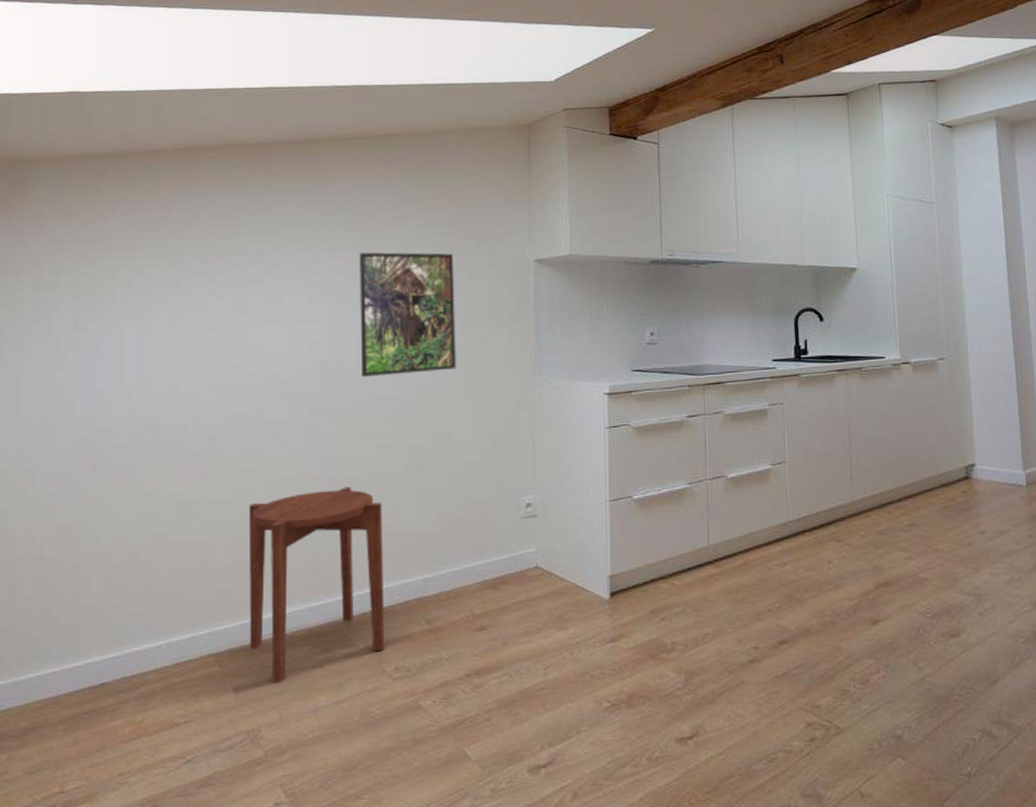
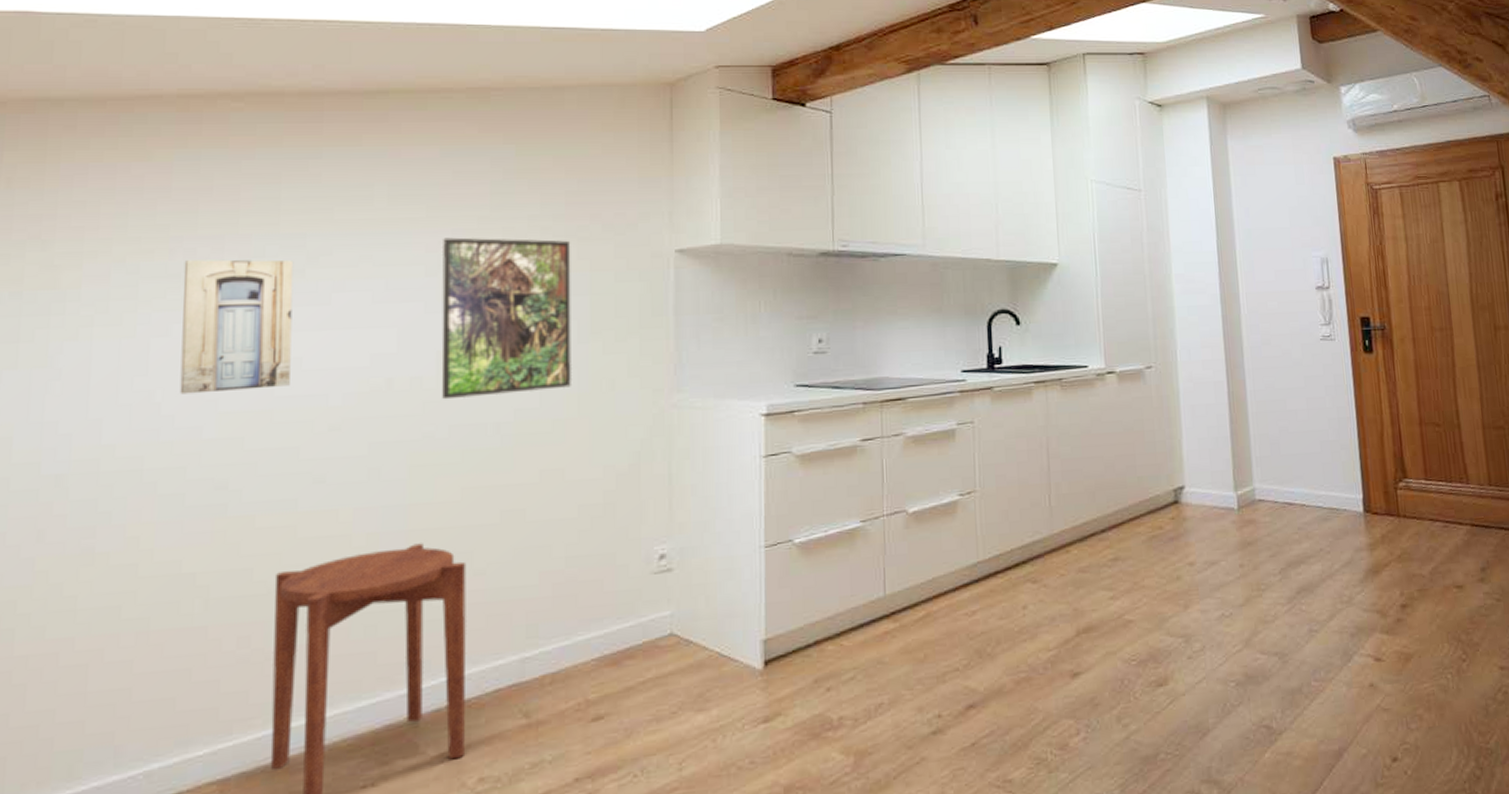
wall art: none [181,270,255,371] -> present [180,259,294,394]

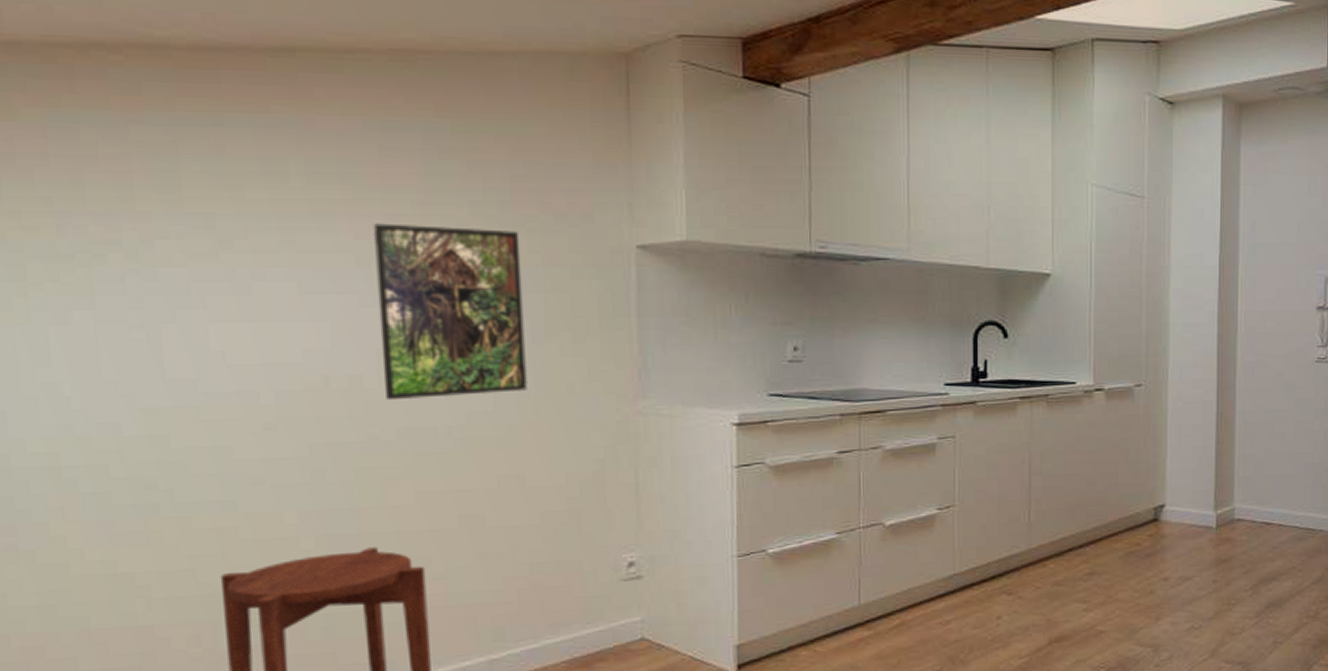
wall art: present [180,259,294,394] -> none [75,239,214,388]

